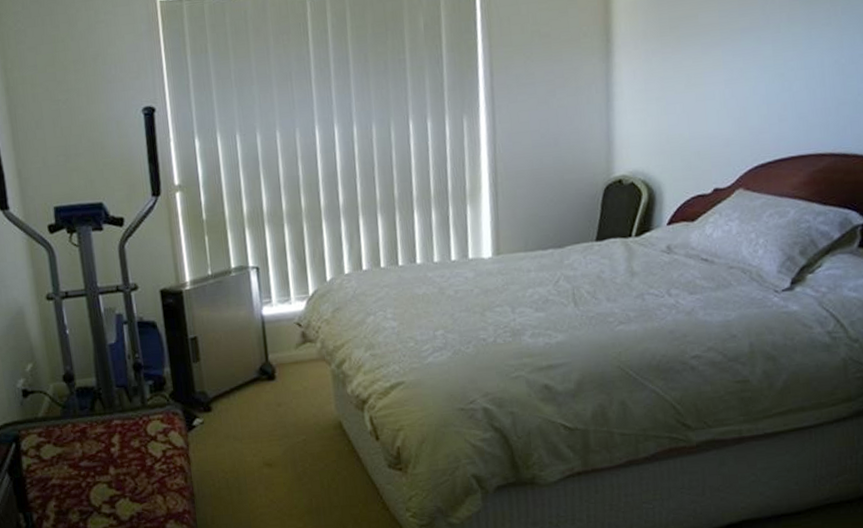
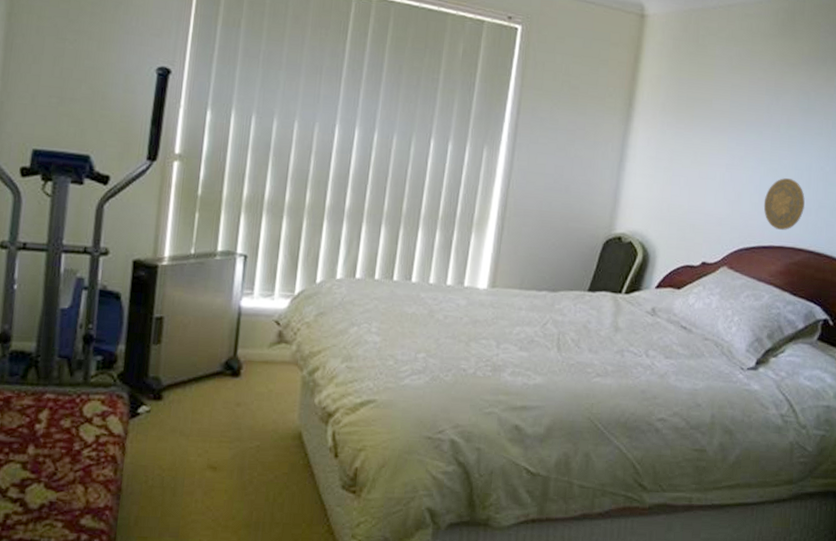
decorative plate: none [773,80,822,138] -> present [763,178,805,230]

